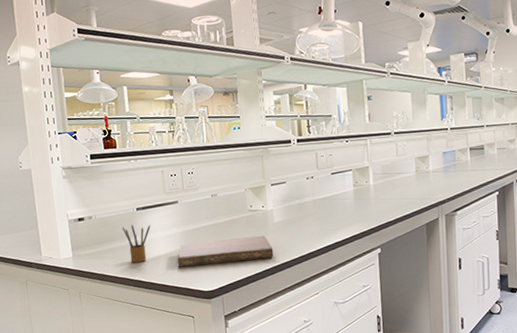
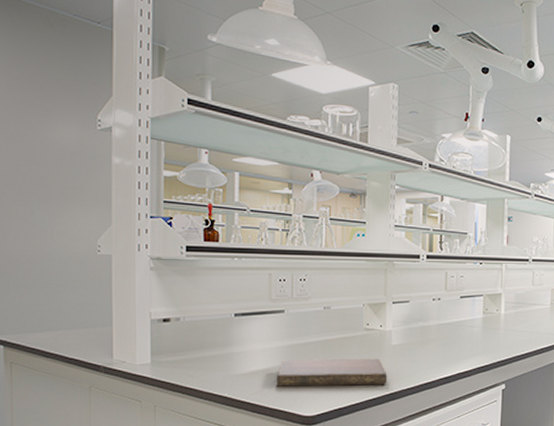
pencil box: present [123,224,151,263] -> none [216,332,249,377]

